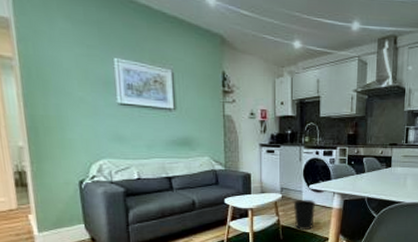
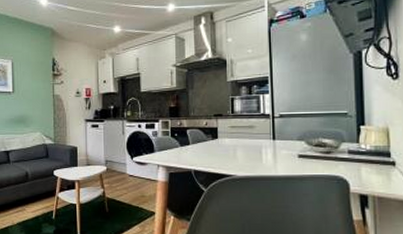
wastebasket: present [293,199,316,231] -> none [117,171,141,204]

